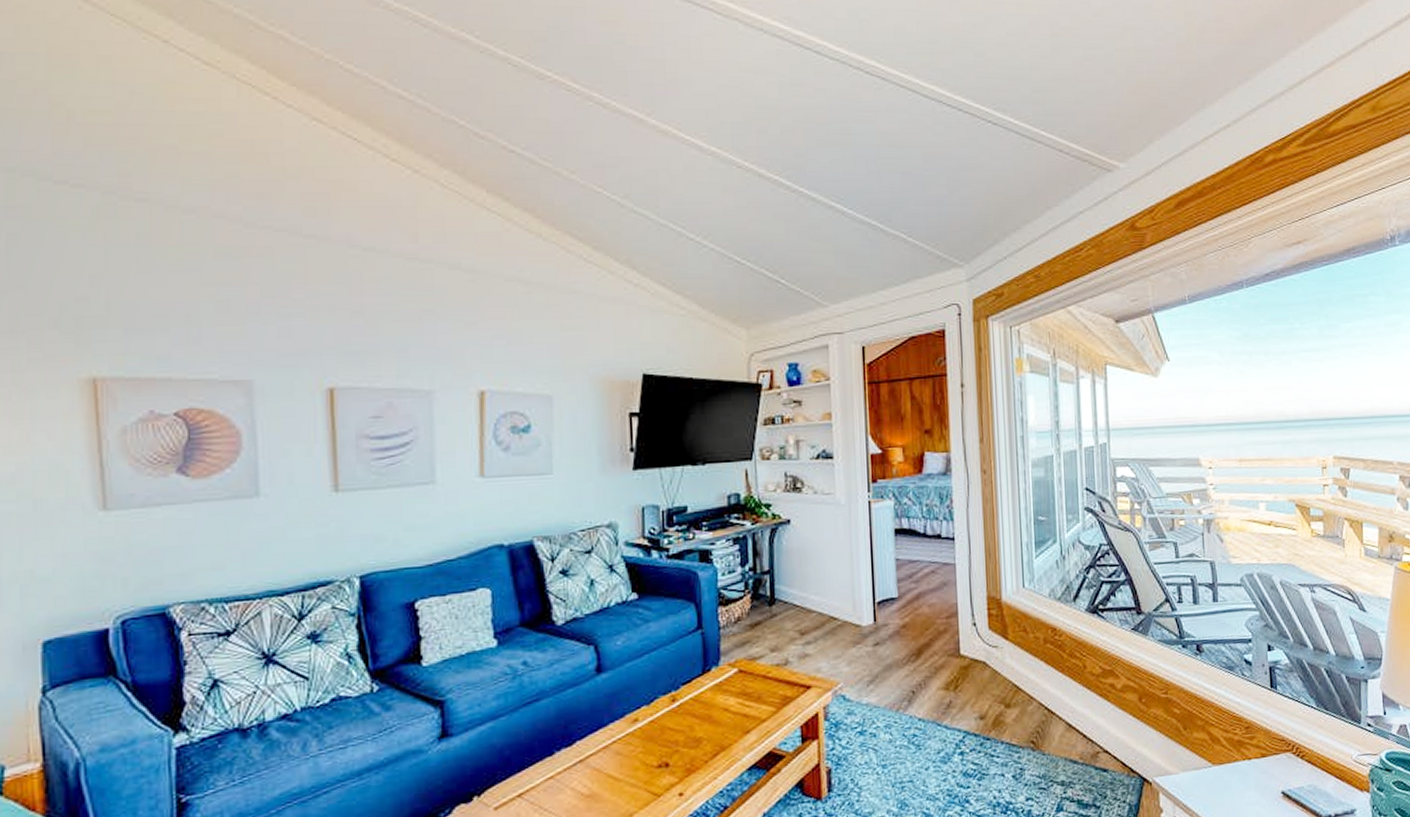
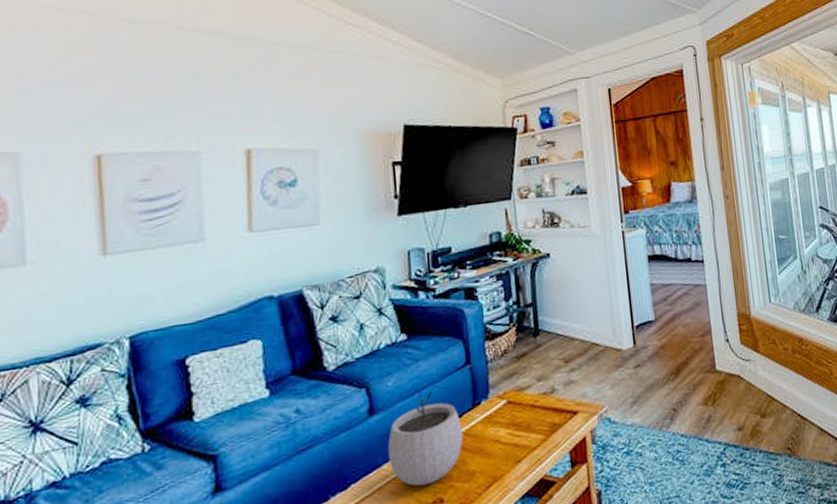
plant pot: none [614,653,692,749] -> present [387,390,463,487]

